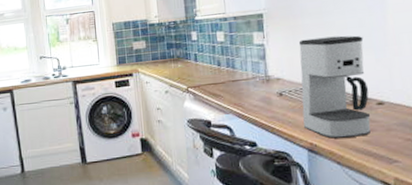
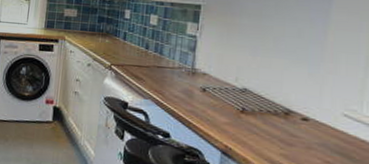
coffee maker: present [298,35,371,139] -> none [221,39,300,149]

